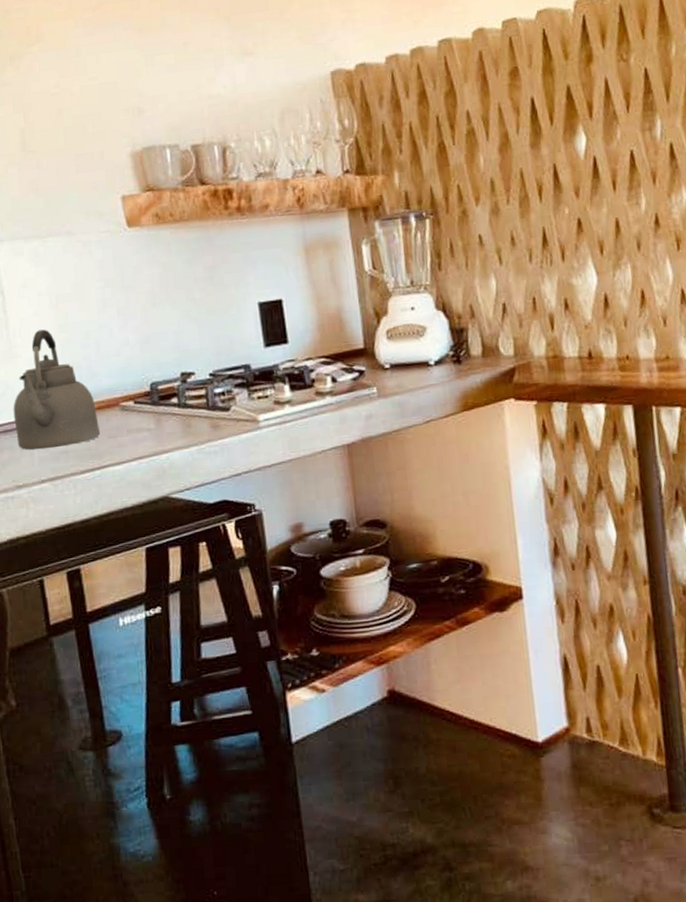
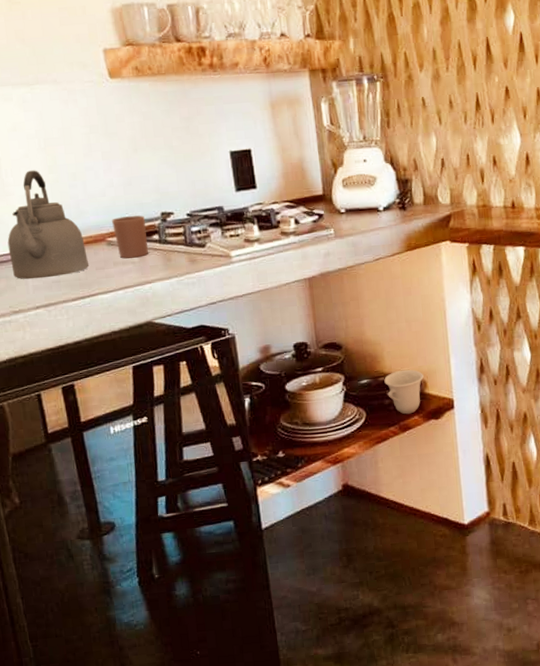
mug: none [126,376,166,426] -> present [112,215,148,259]
cup: none [437,551,485,606] -> present [384,369,424,415]

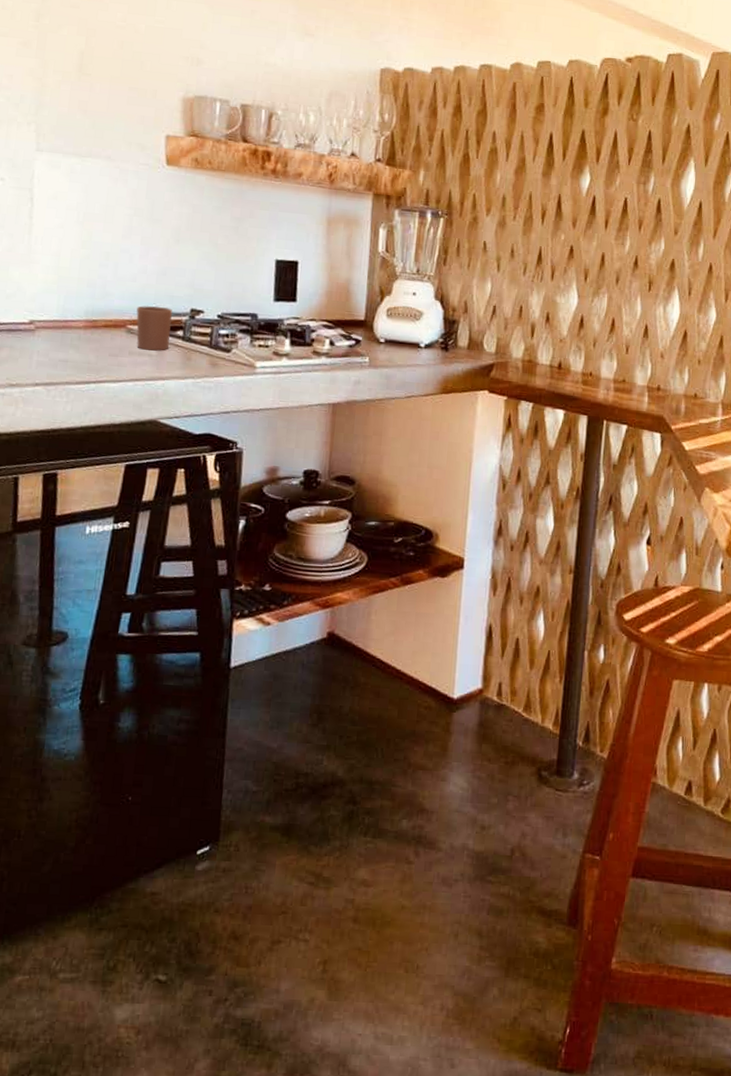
kettle: present [7,170,90,279] -> none [18,241,103,356]
cup: present [384,369,424,415] -> none [393,517,437,567]

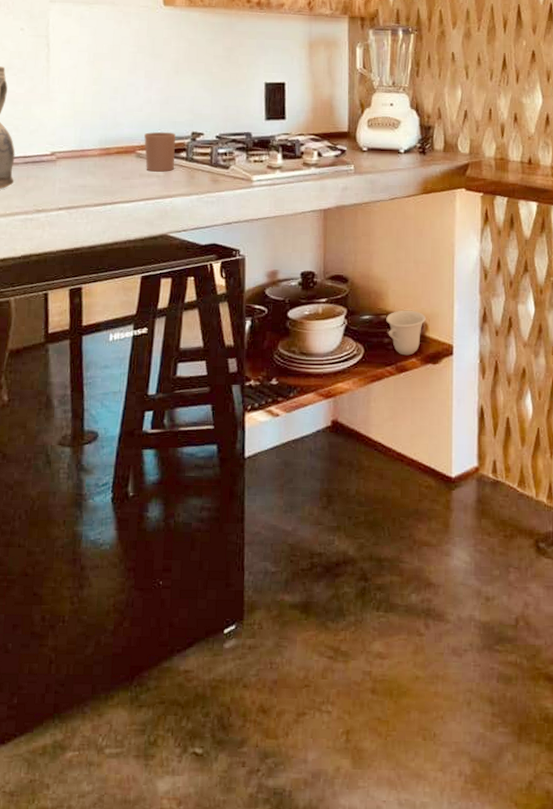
cup: none [393,517,437,567] -> present [386,310,426,356]

